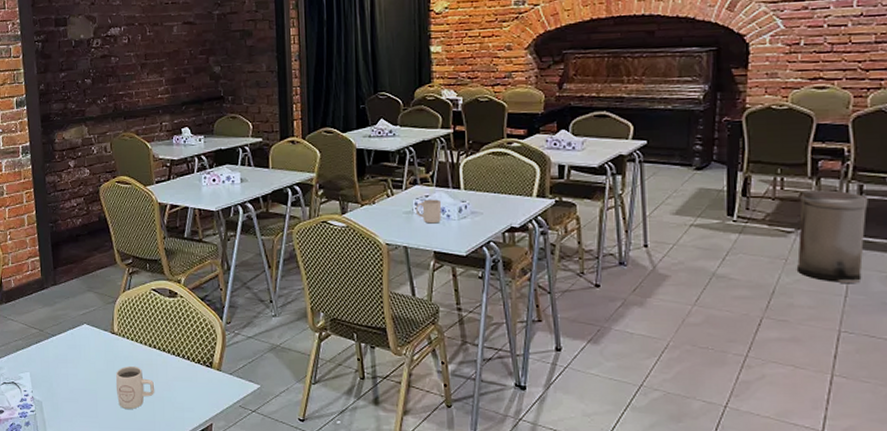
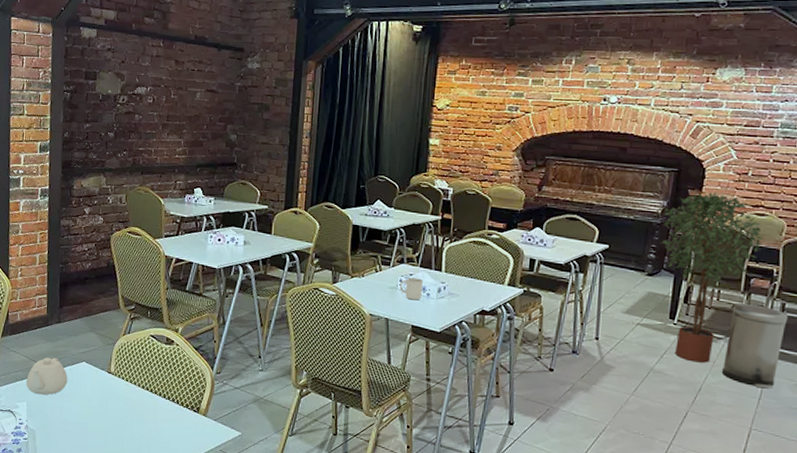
teapot: none [27,322,71,363] -> present [26,357,68,395]
mug: present [115,365,155,409] -> none [107,404,144,445]
potted tree: none [706,69,827,262] -> present [660,192,763,363]

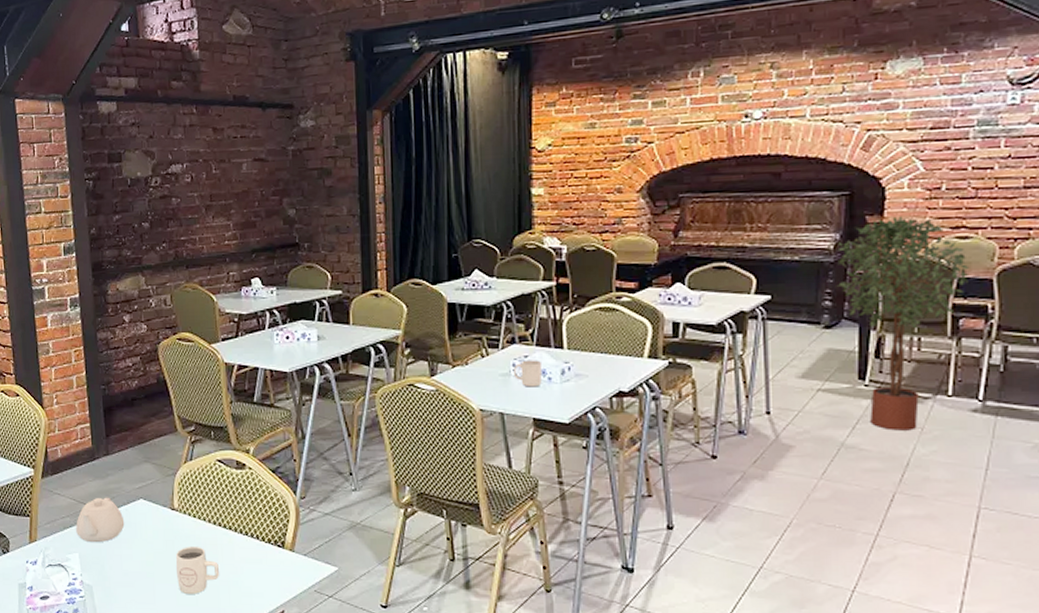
mug: none [107,404,144,445] -> present [175,545,220,594]
pedal bin: present [722,303,788,388] -> none [934,351,1013,454]

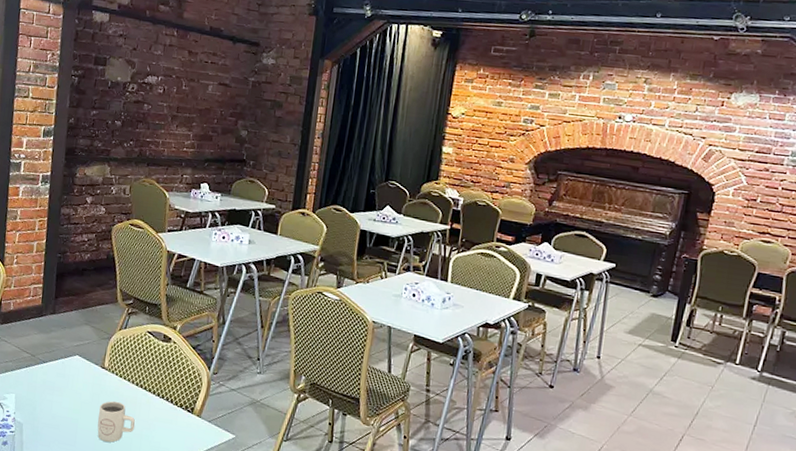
teapot: present [76,497,125,543] -> none [16,349,60,388]
cup: present [514,360,542,387] -> none [404,286,428,310]
potted tree: present [836,216,970,431] -> none [666,216,768,387]

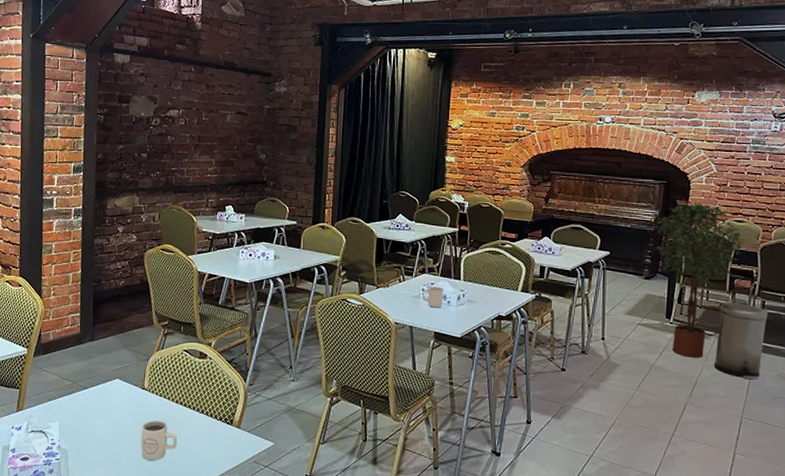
cup: none [404,286,428,310] -> present [423,286,443,308]
potted tree: none [666,216,768,387] -> present [654,202,743,358]
pedal bin: none [720,329,788,415] -> present [715,302,768,379]

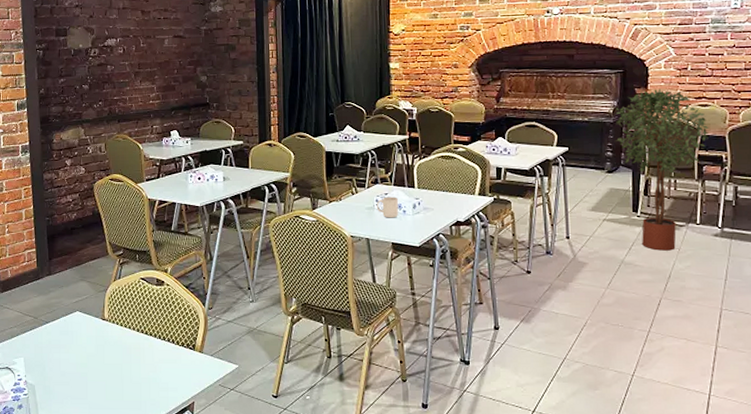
mug: present [140,420,178,461] -> none [105,349,142,390]
pedal bin: present [715,302,768,379] -> none [688,190,742,268]

